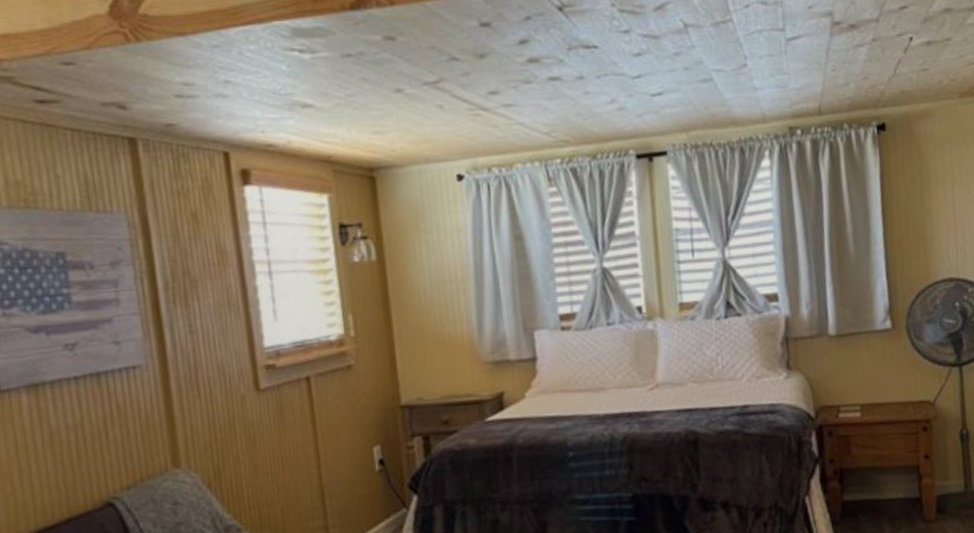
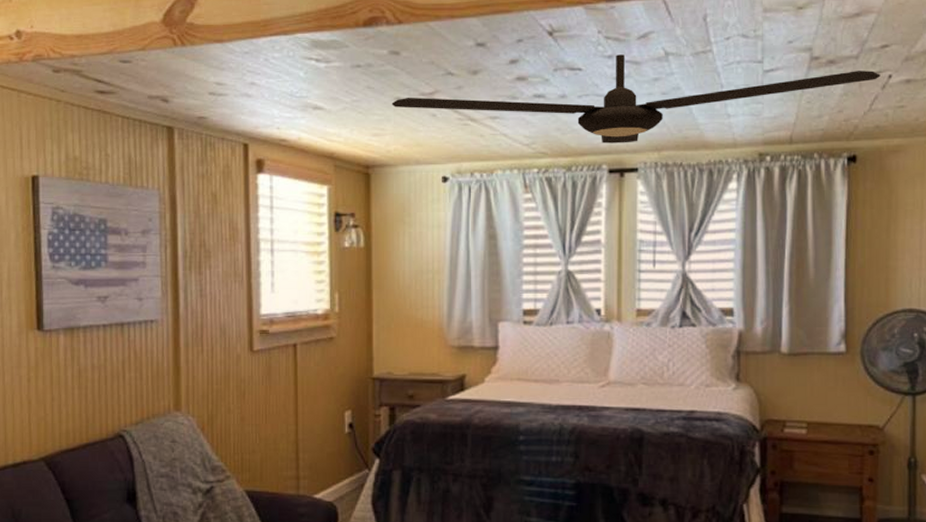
ceiling fan: none [391,28,902,127] -> present [391,54,881,144]

